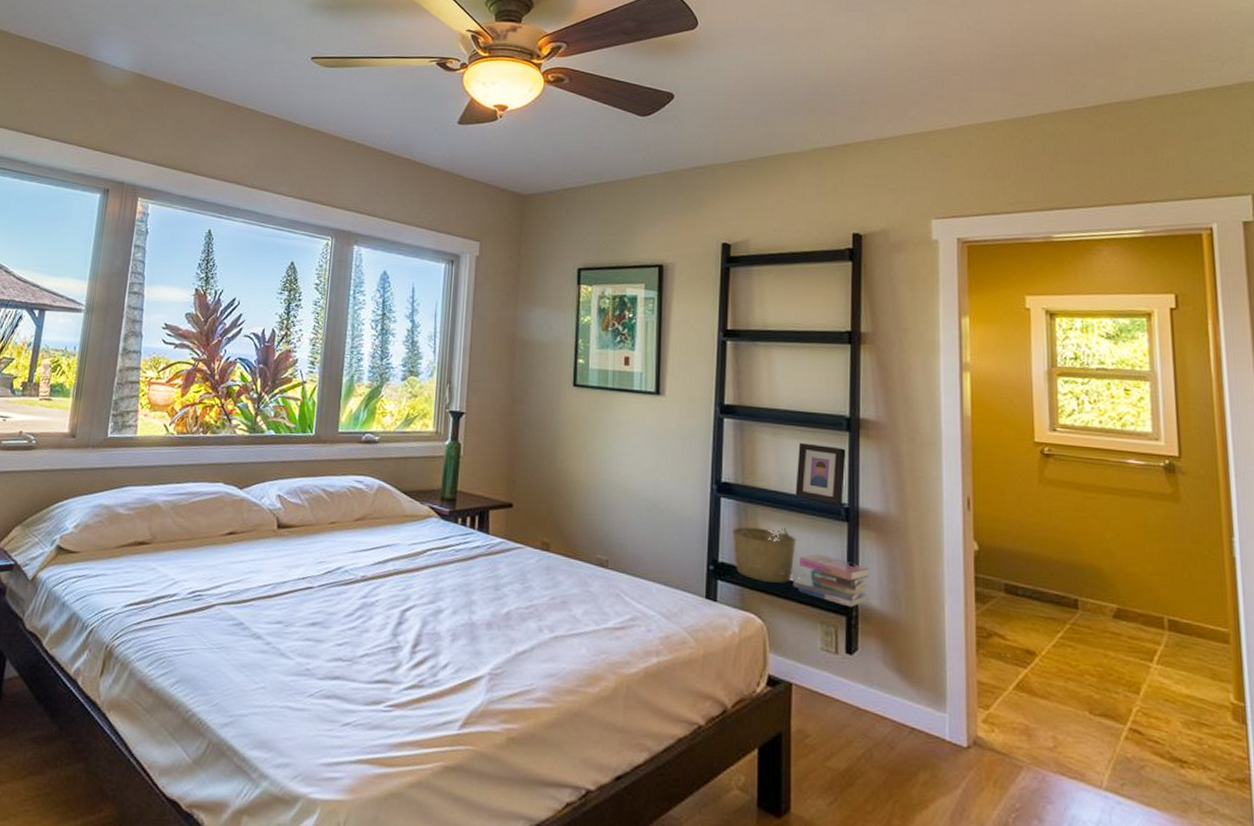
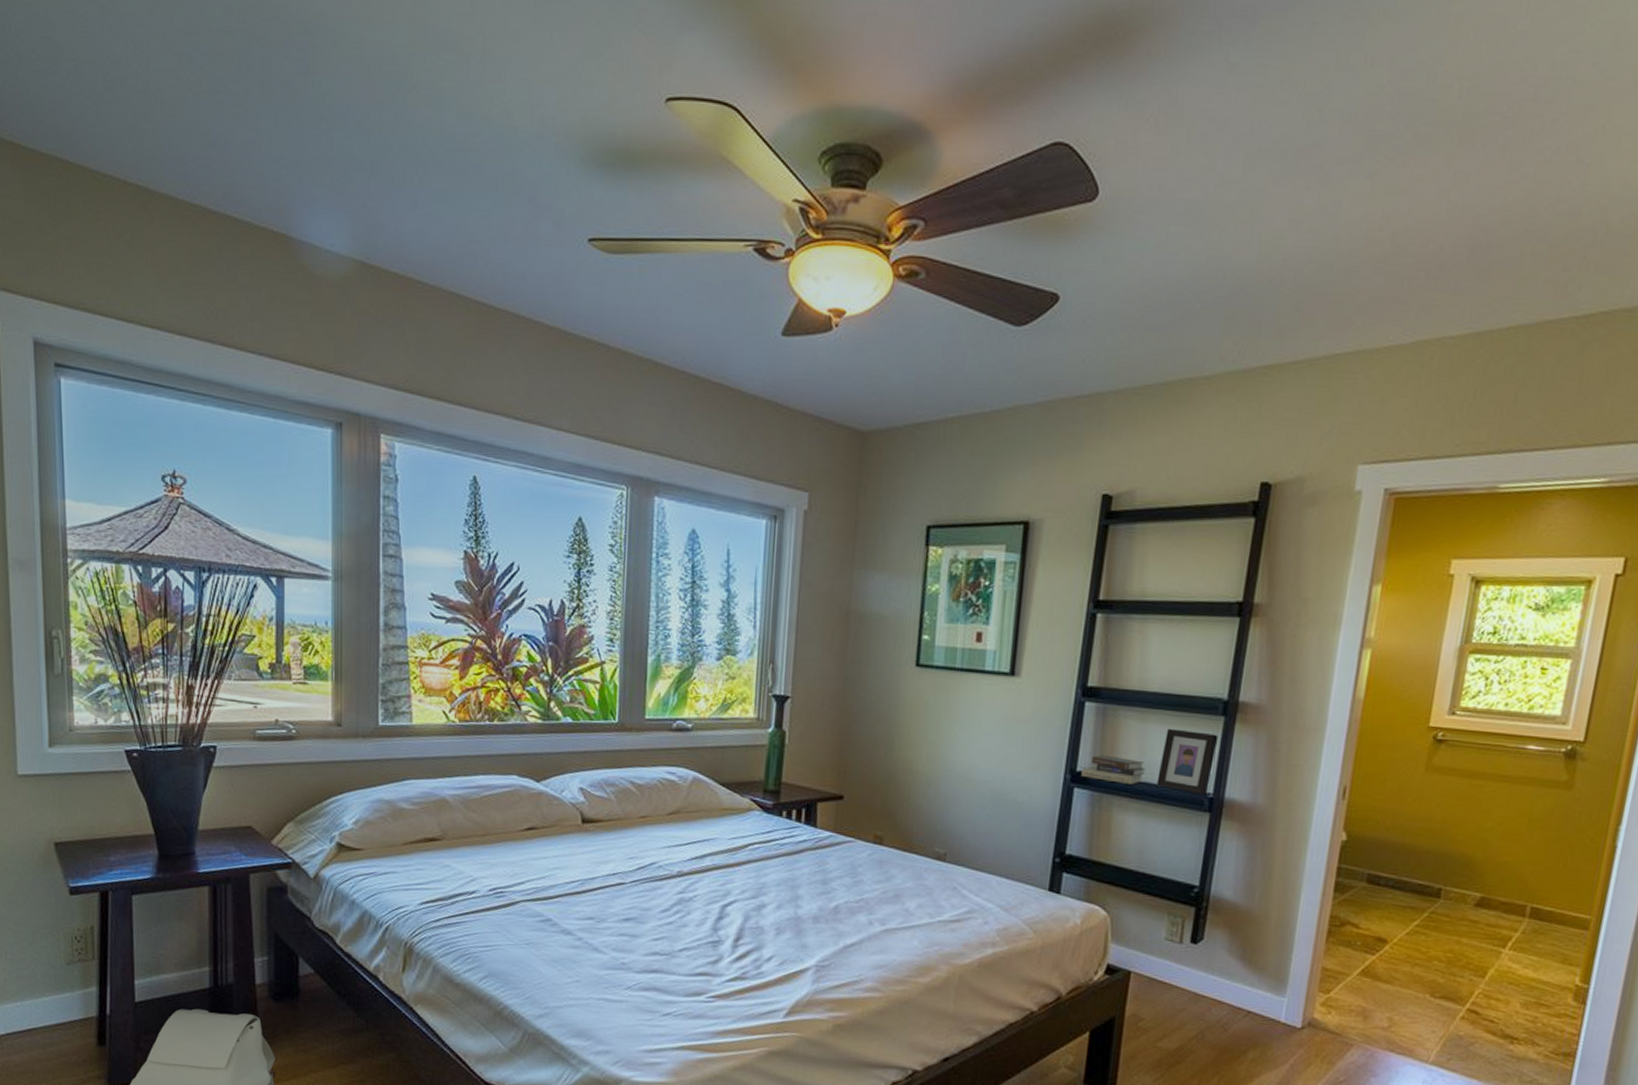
books: none [726,467,783,495] -> present [1081,755,1145,785]
basket: present [732,527,795,583] -> none [1083,818,1151,875]
books: present [792,554,869,608] -> none [1142,845,1227,899]

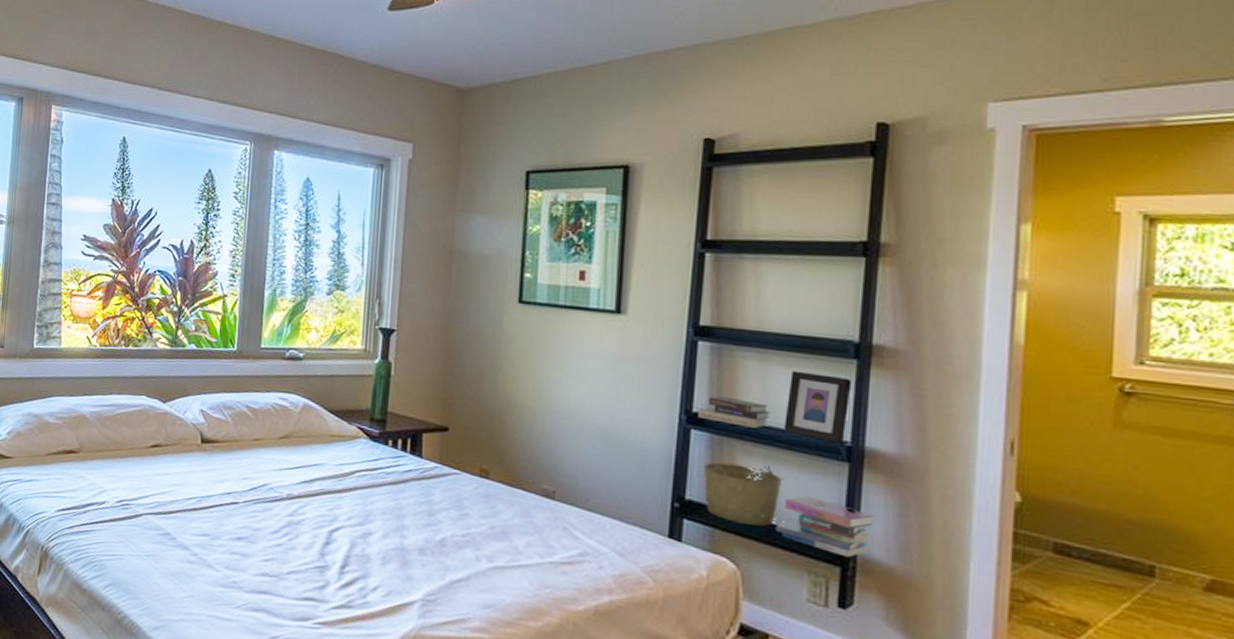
basket: none [1083,818,1151,875] -> present [703,463,781,527]
books: none [1142,845,1227,899] -> present [775,496,874,558]

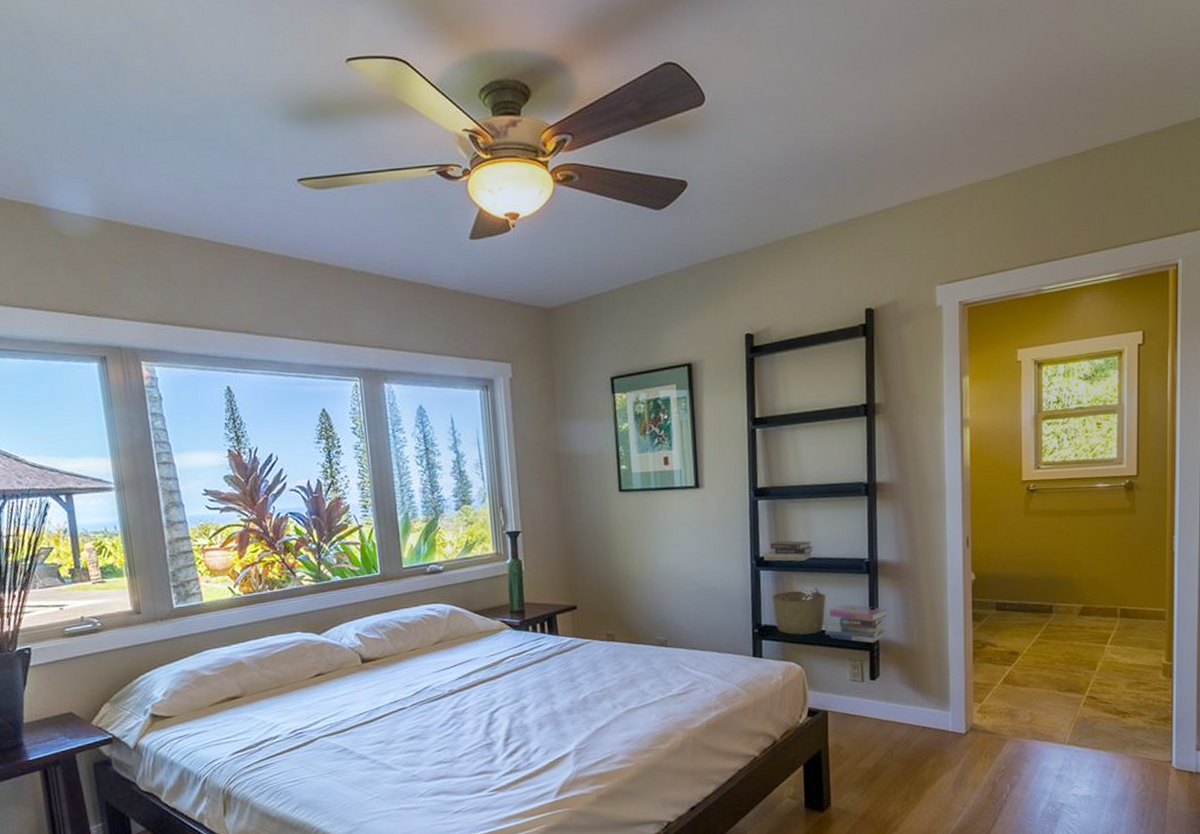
picture frame: present [784,370,852,444] -> none [823,511,865,561]

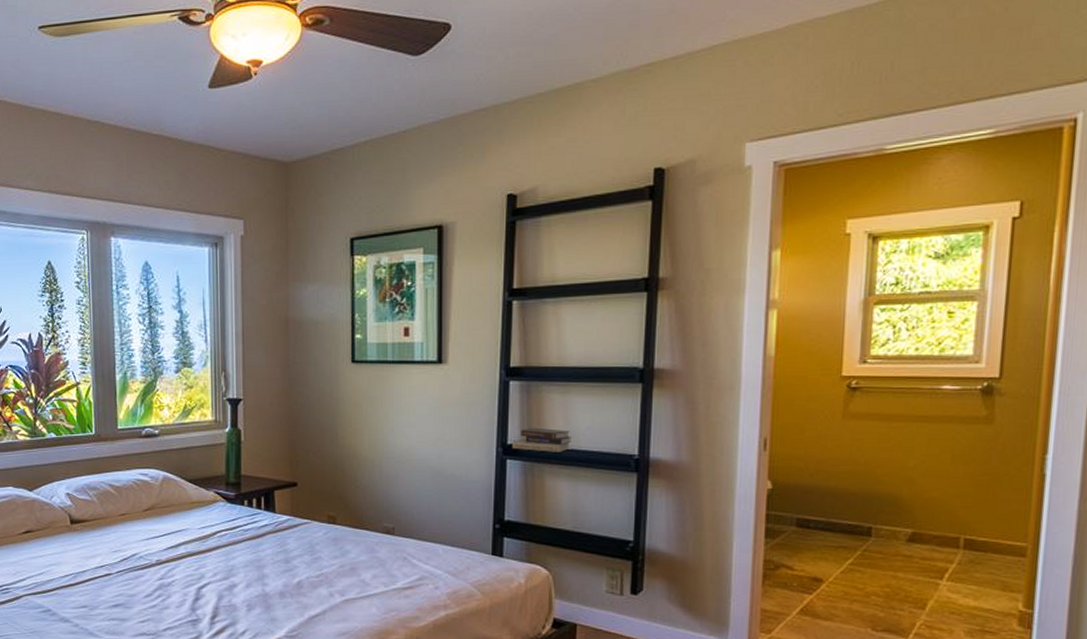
basket: present [772,588,826,635] -> none [518,484,583,535]
books: present [824,604,887,643] -> none [579,505,657,552]

